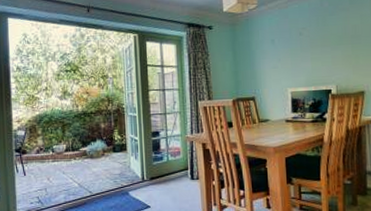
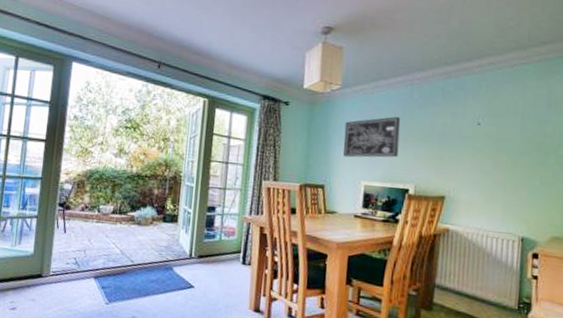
wall art: none [266,26,317,69] -> present [343,117,401,158]

